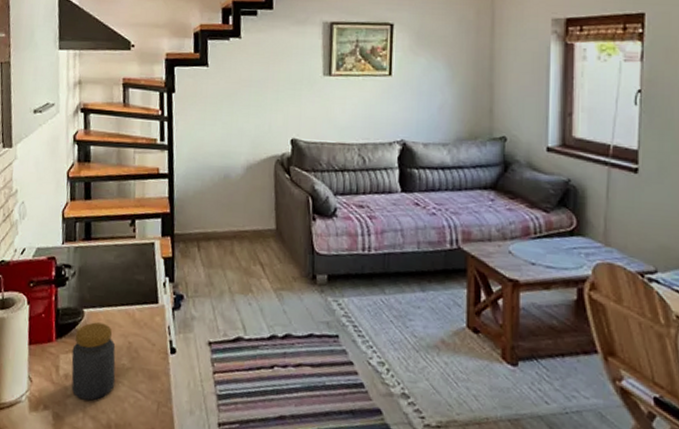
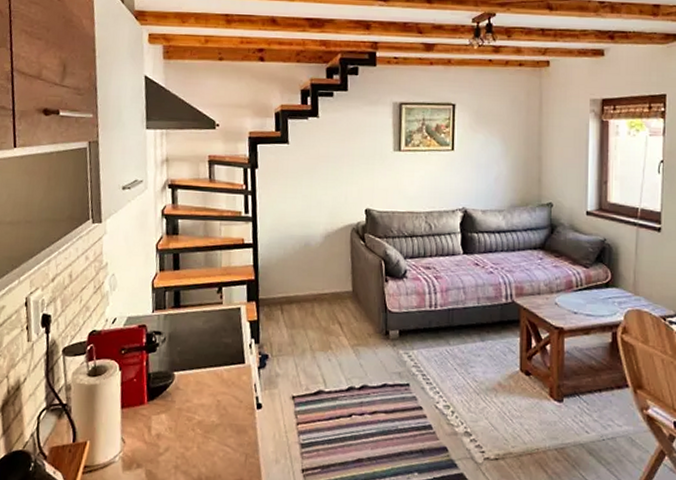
jar: present [71,322,116,401] -> none [163,384,206,457]

